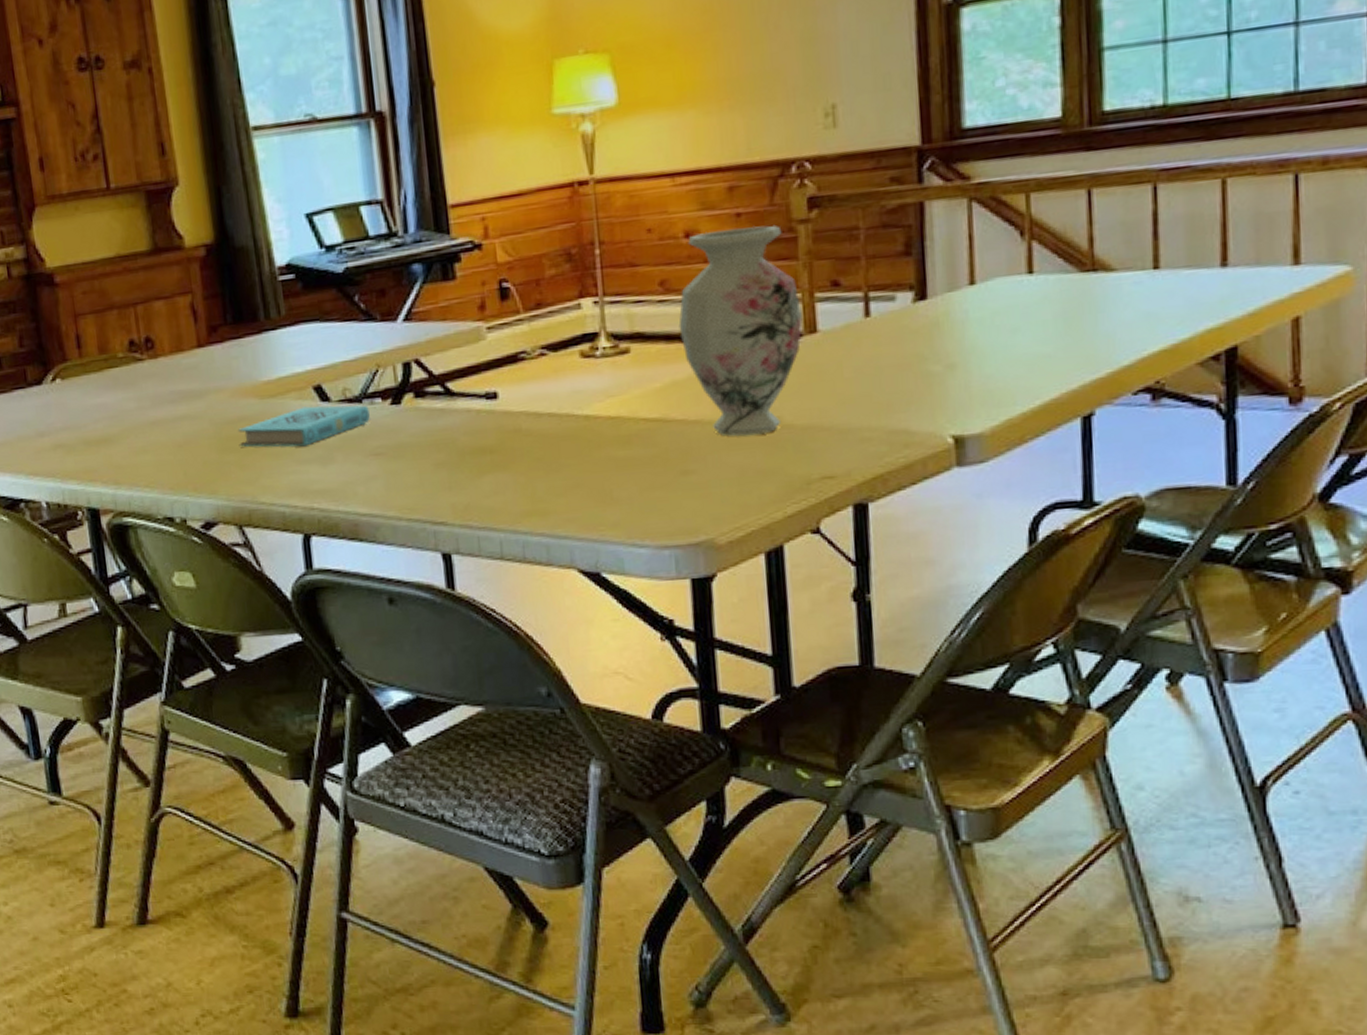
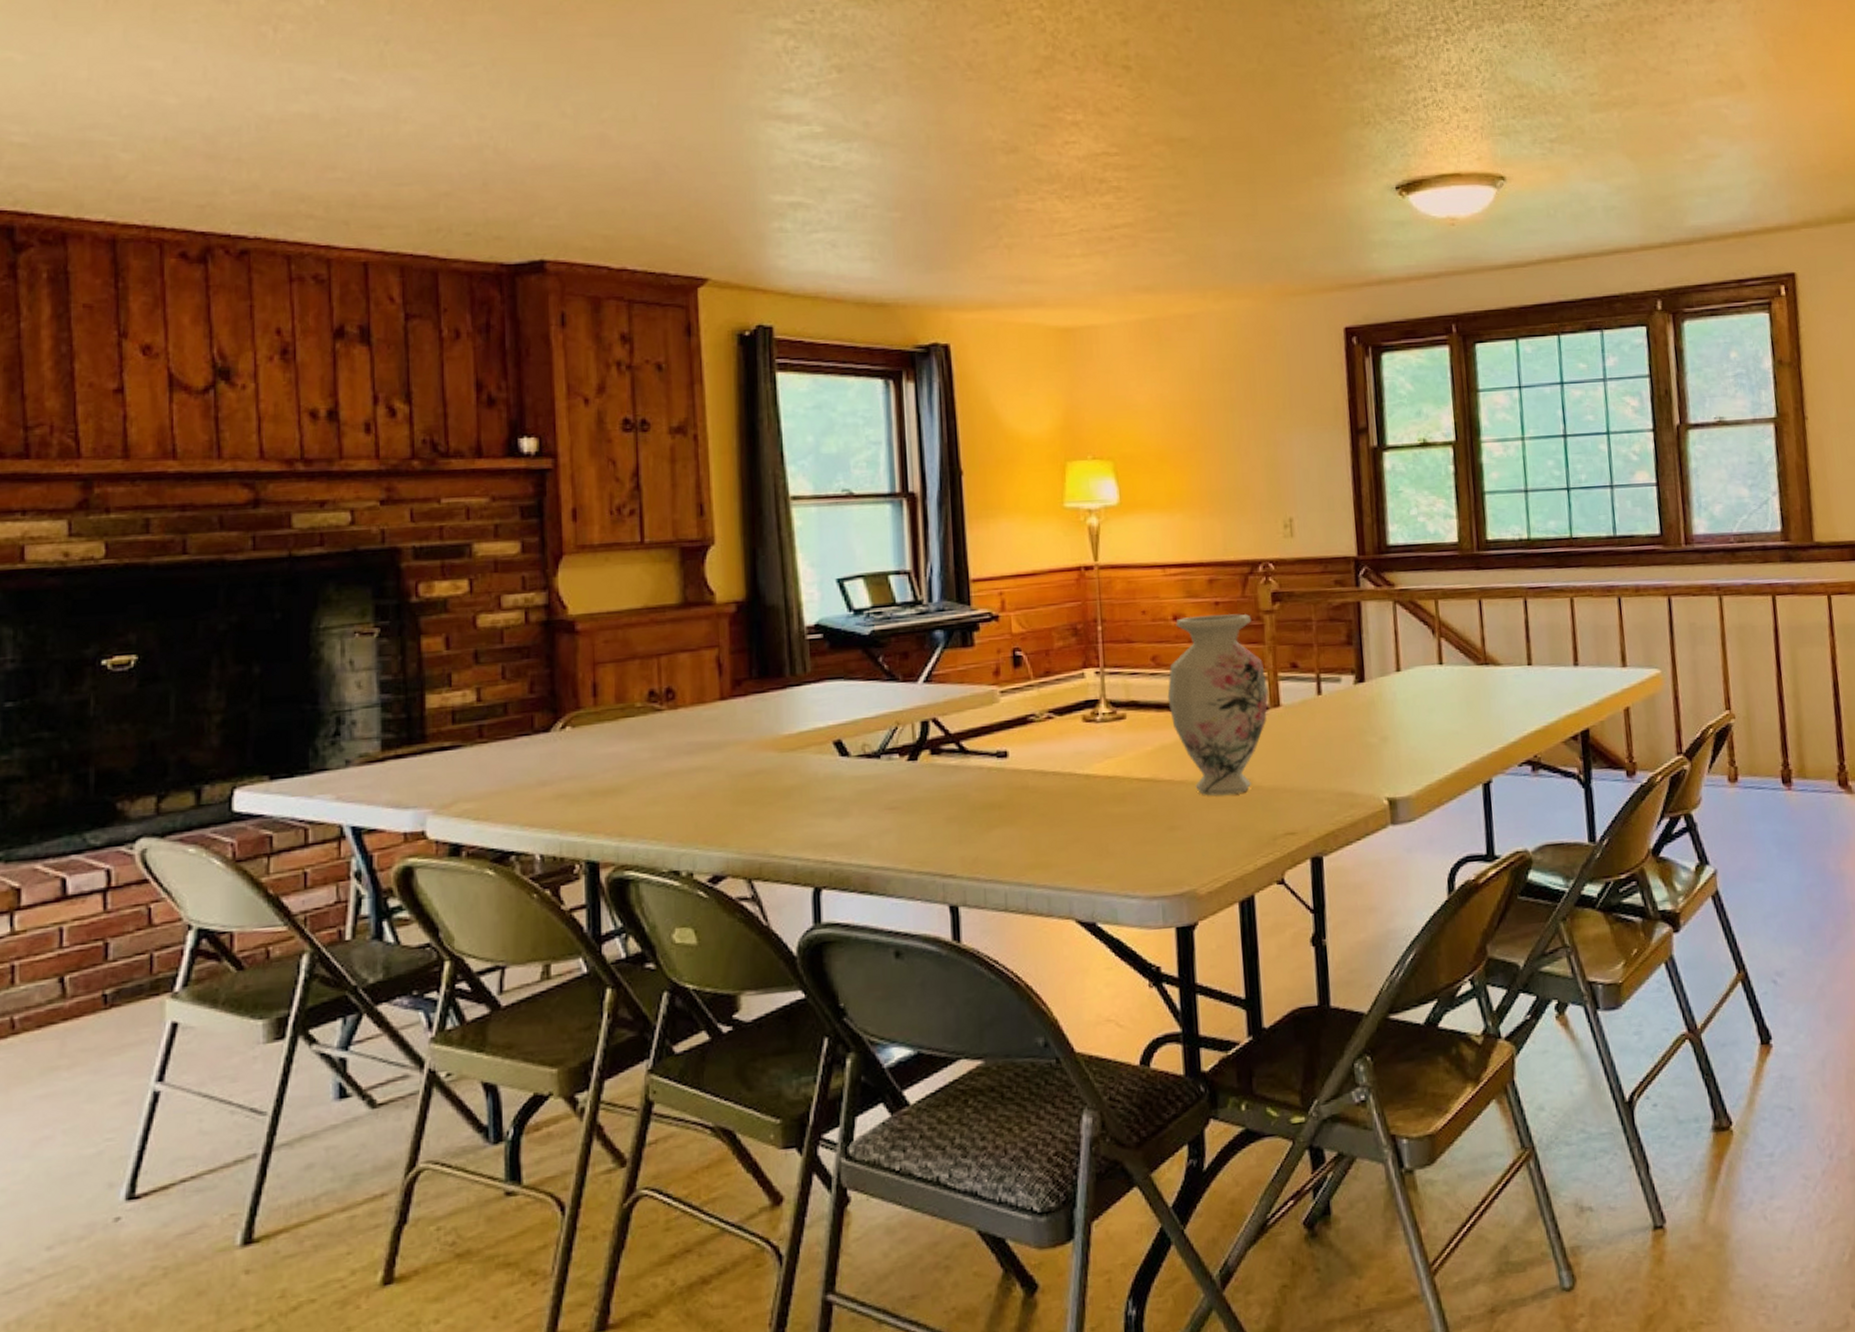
book: present [238,405,370,447] -> none [755,760,887,800]

